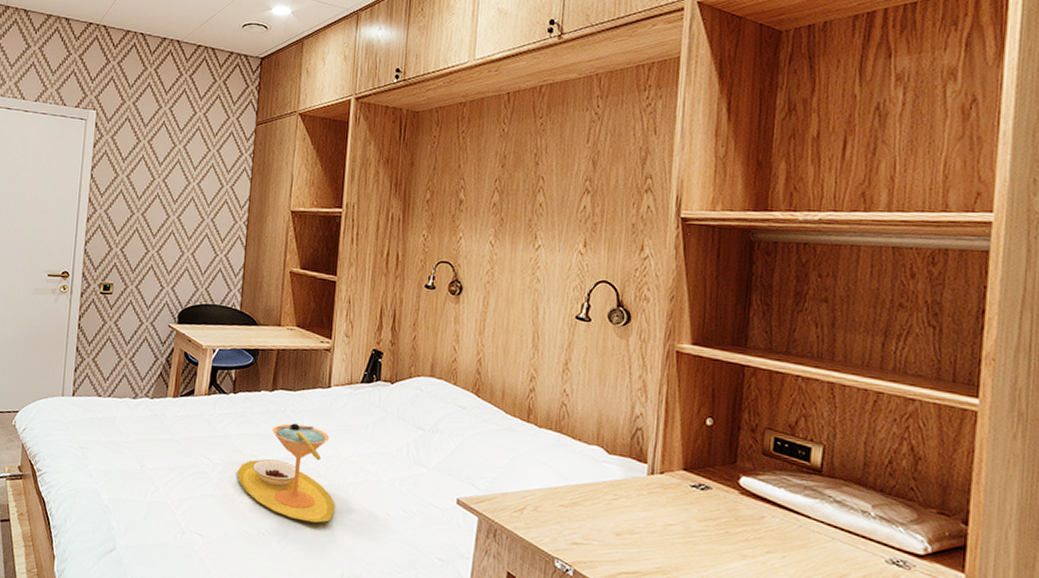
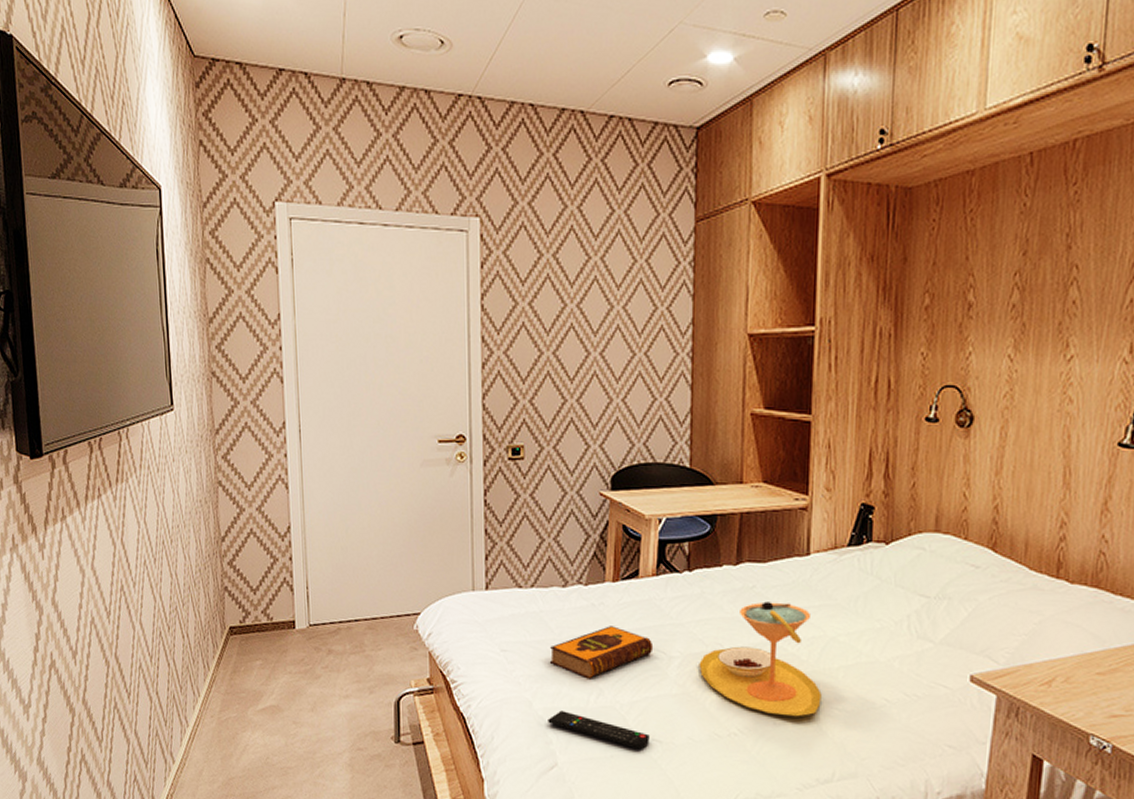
remote control: none [111,502,193,541] -> present [548,710,650,749]
hardback book: none [117,433,202,477] -> present [549,626,654,679]

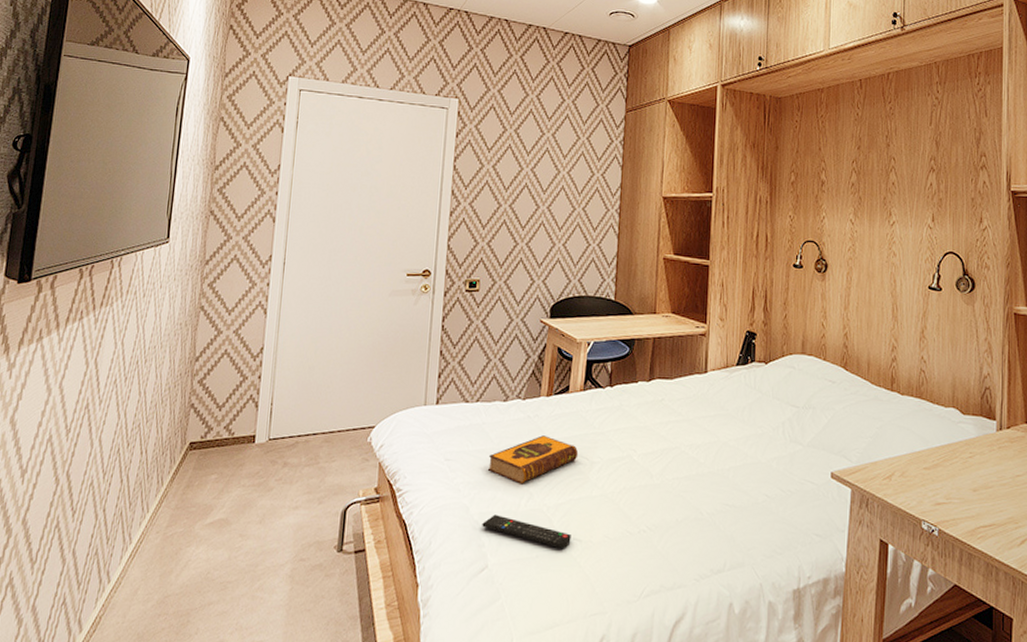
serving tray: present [699,601,822,717] -> none [616,412,716,514]

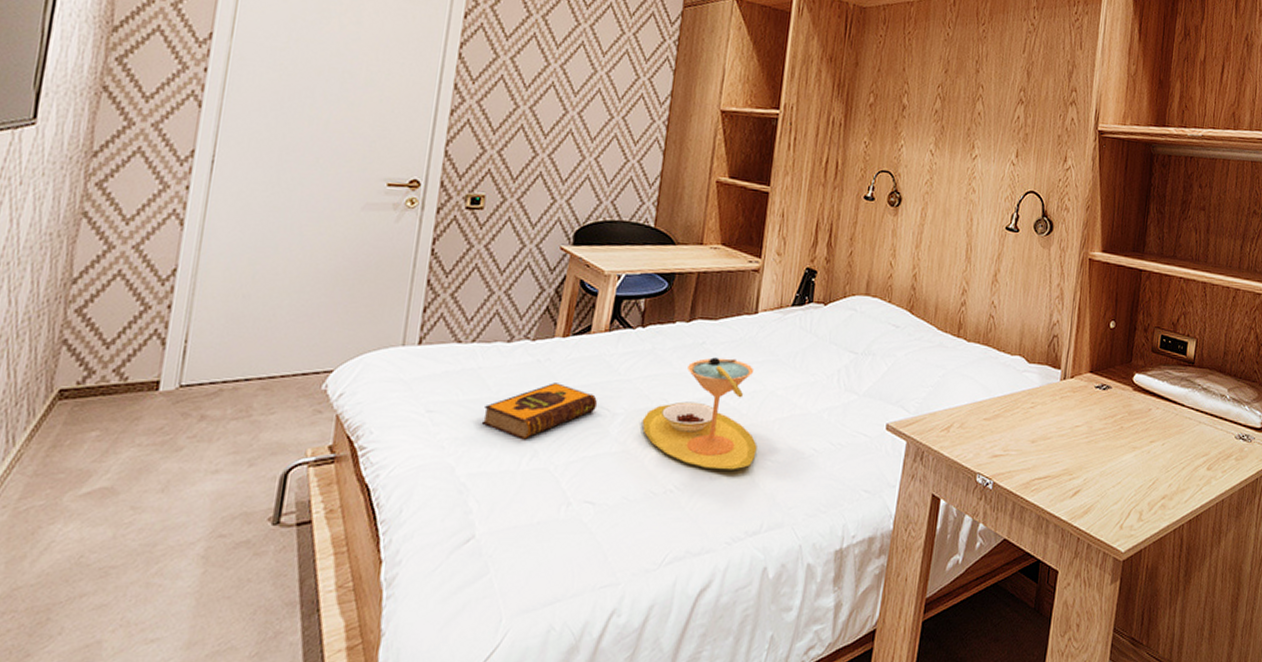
remote control: present [482,514,571,548] -> none [470,475,583,513]
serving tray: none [616,412,716,514] -> present [642,357,757,470]

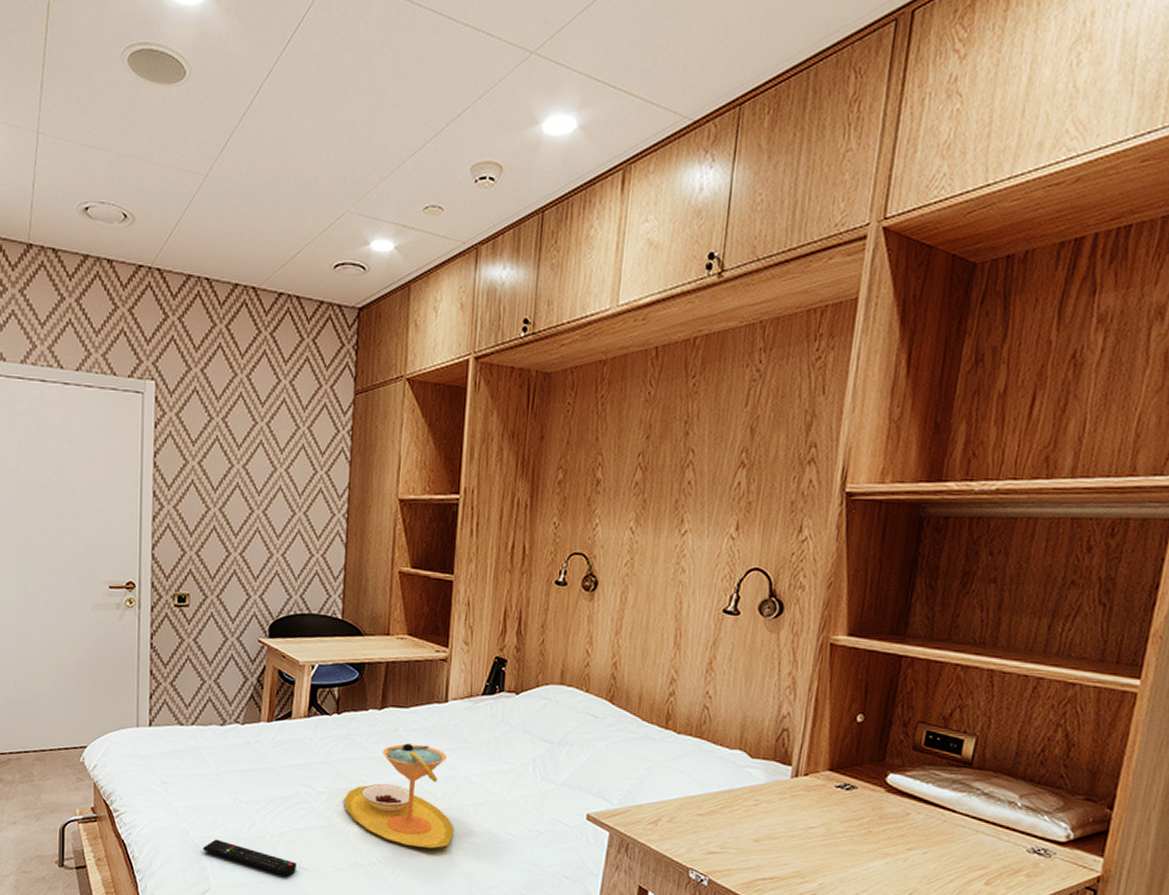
remote control: none [470,475,583,513] -> present [203,839,297,876]
hardback book: present [481,383,598,440] -> none [206,762,303,811]

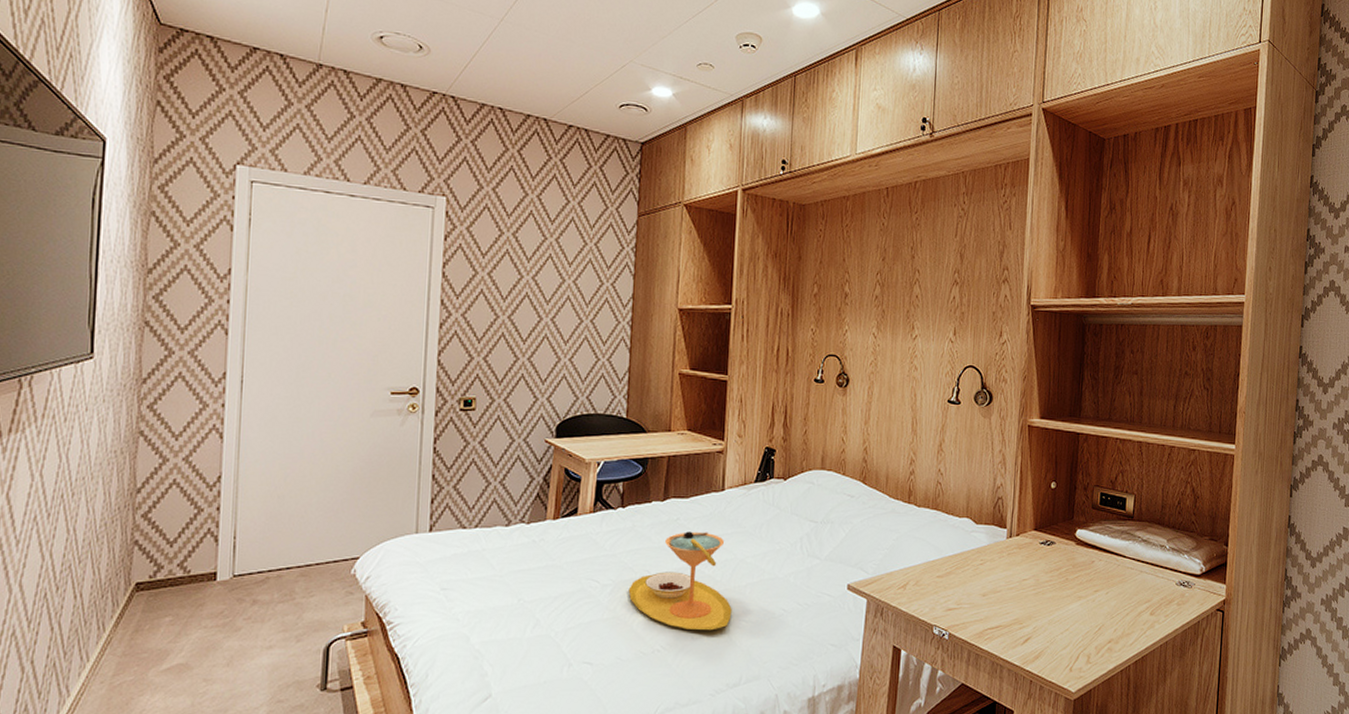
remote control: present [203,839,297,876] -> none [484,643,581,672]

